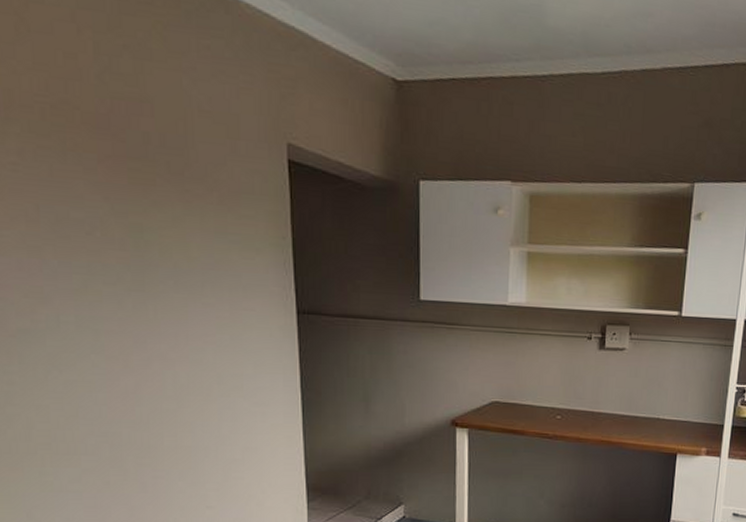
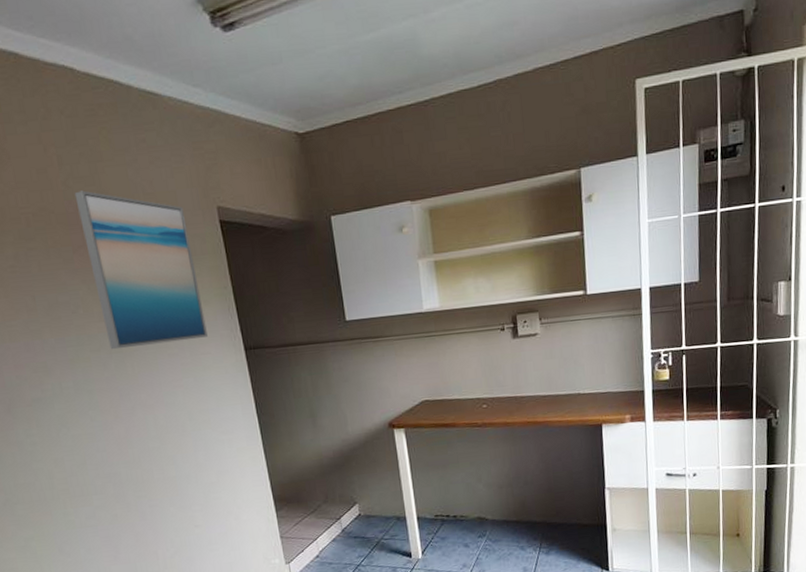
wall art: none [109,89,254,291] -> present [74,190,208,350]

